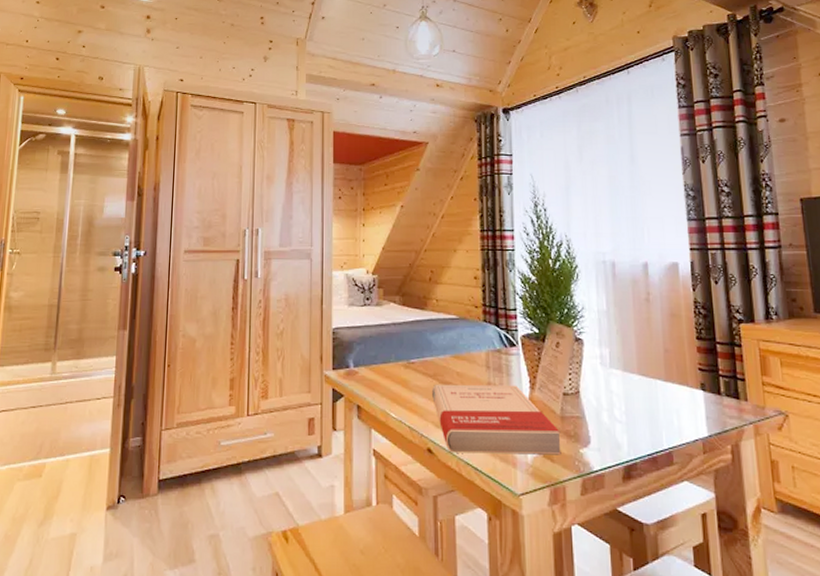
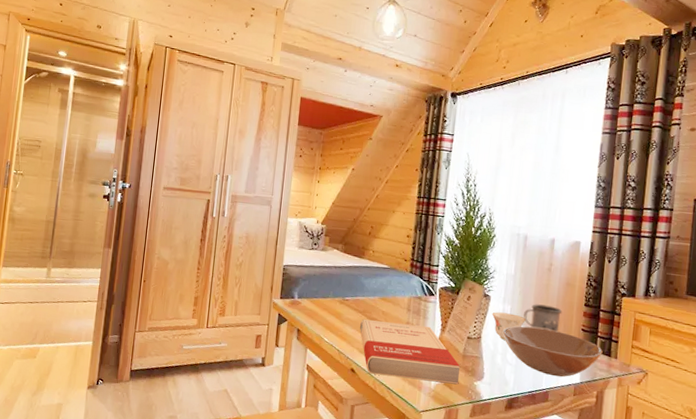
teacup: none [588,358,629,392] -> present [492,312,526,340]
soup bowl: none [605,372,729,432] -> present [503,326,603,377]
mug: none [626,343,672,376] -> present [523,304,563,333]

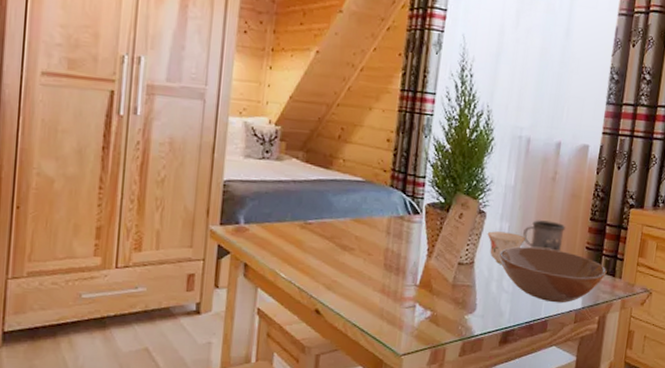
book: present [359,319,461,385] -> none [325,247,450,320]

